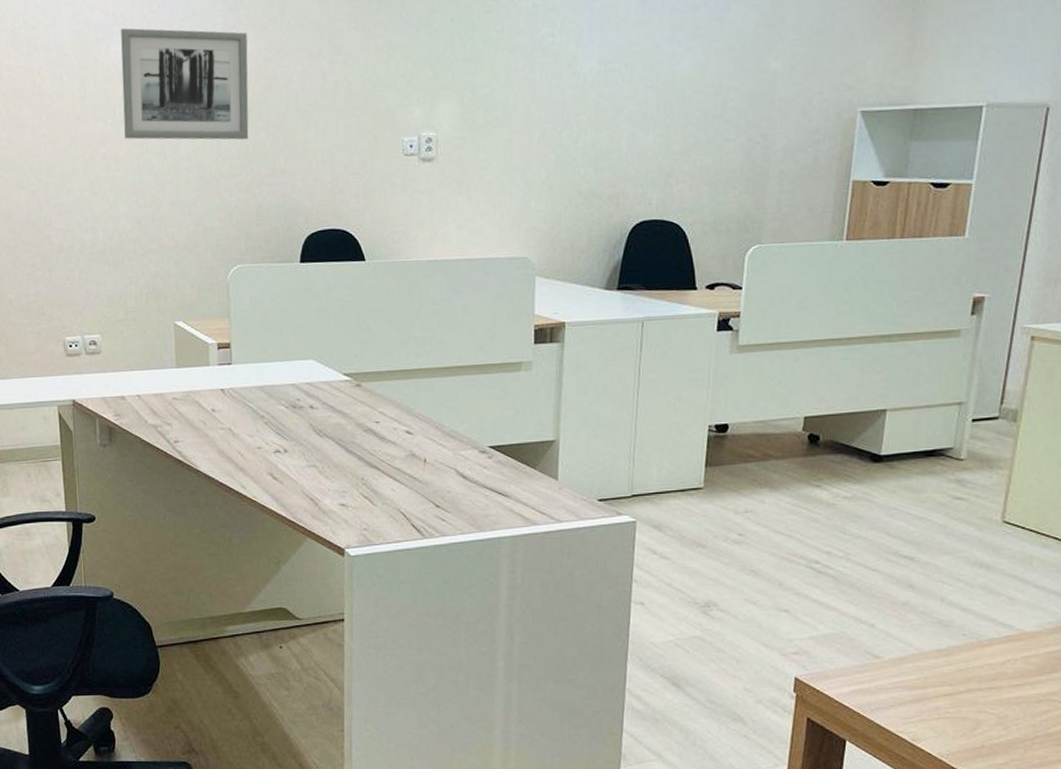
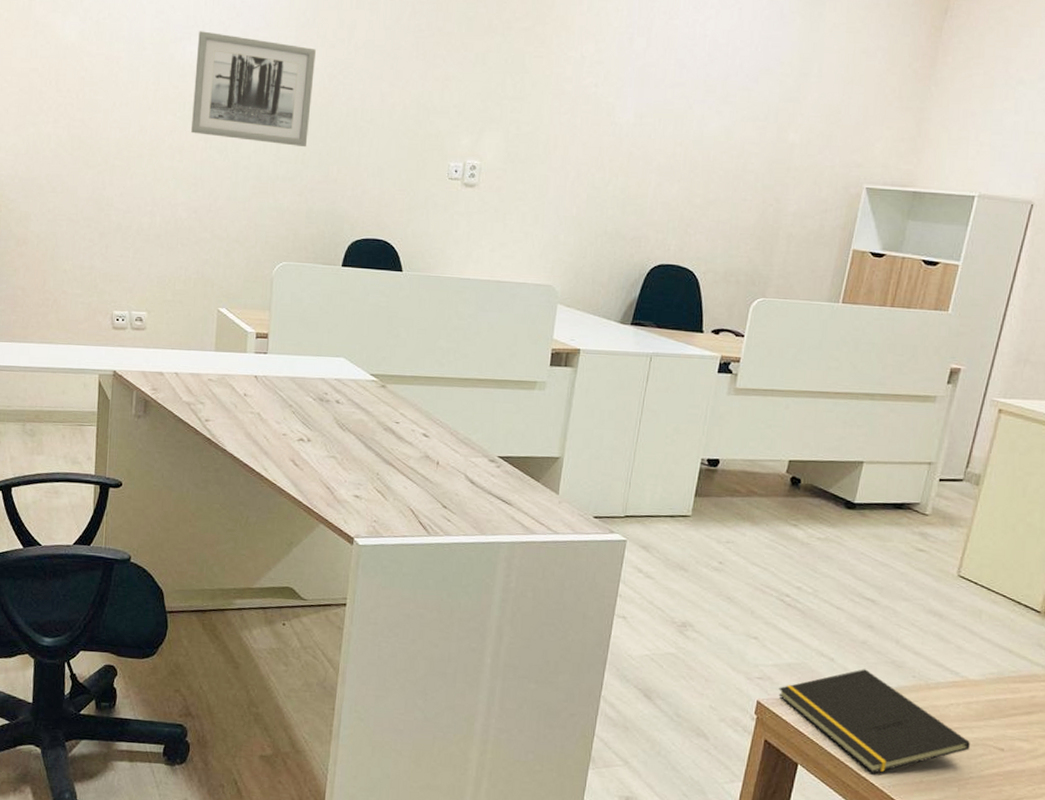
notepad: none [817,632,1033,743] -> present [778,669,970,774]

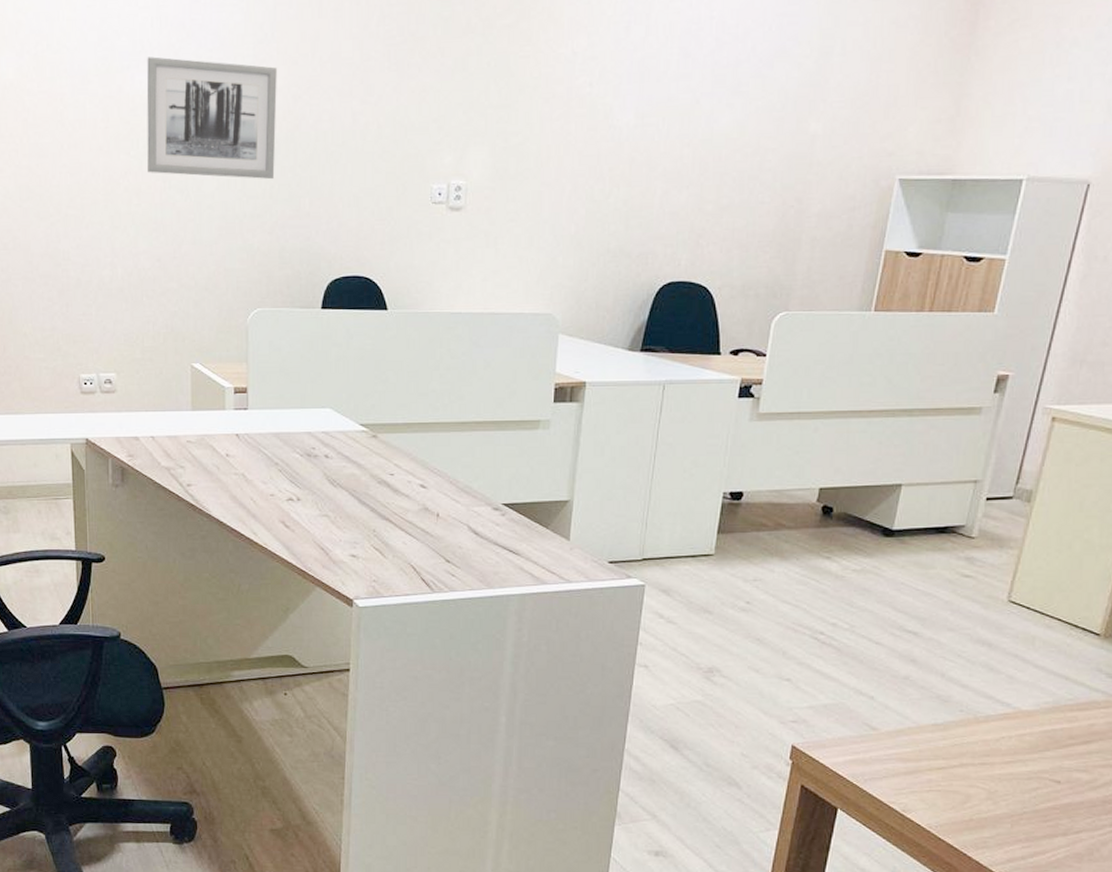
notepad: present [778,669,970,774] -> none [814,706,1023,814]

